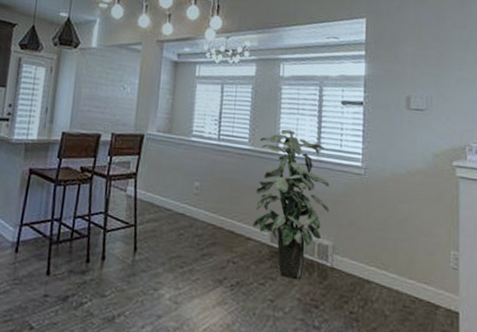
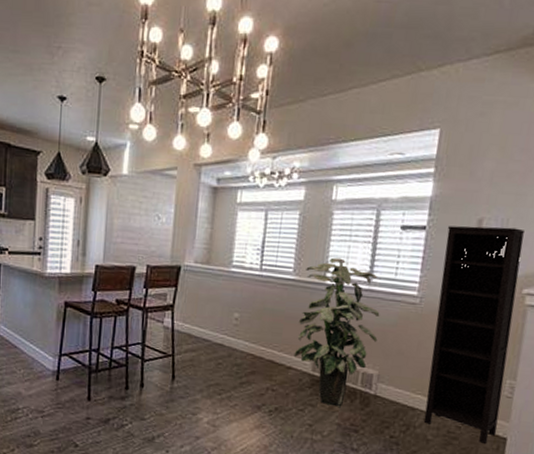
bookcase: none [379,102,449,320] -> present [423,226,524,445]

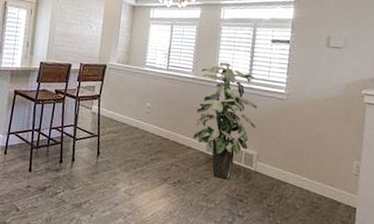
bookcase: present [423,226,524,445] -> none [292,41,361,213]

